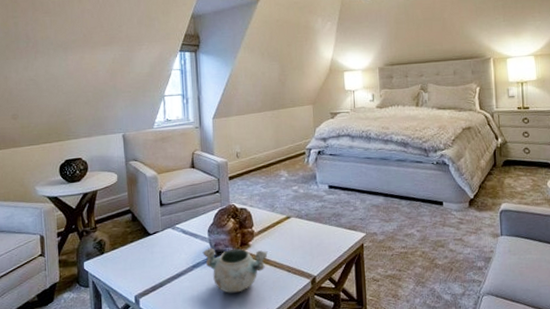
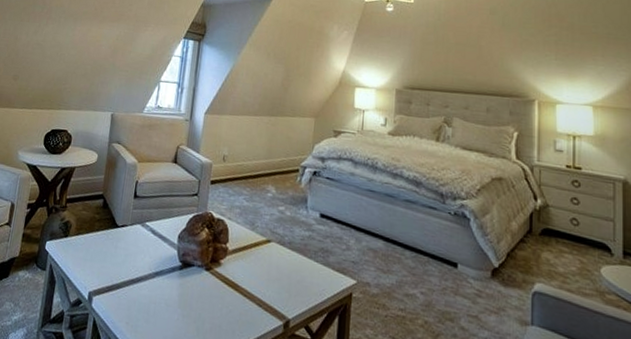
decorative bowl: present [202,248,268,293] -> none [168,256,239,317]

